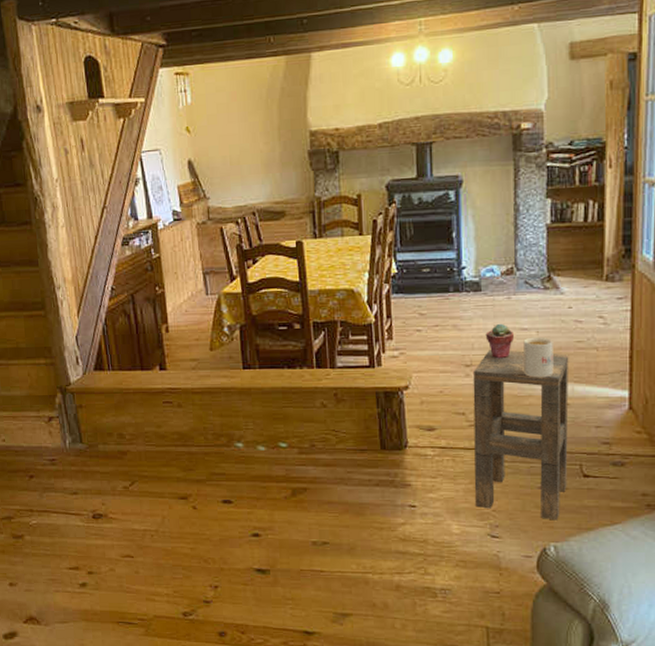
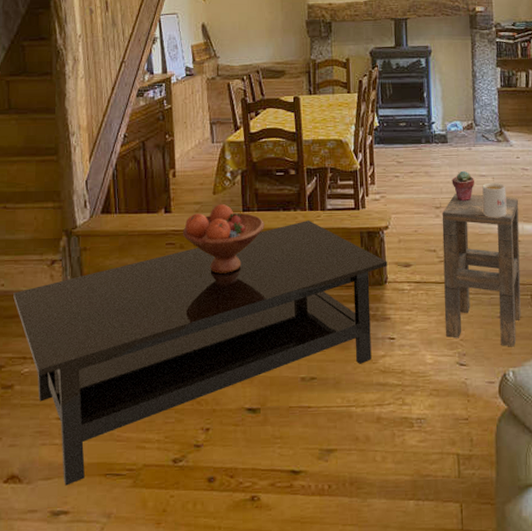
coffee table: none [15,379,408,630] -> present [13,220,387,486]
fruit bowl: none [179,360,268,434] -> present [182,203,264,274]

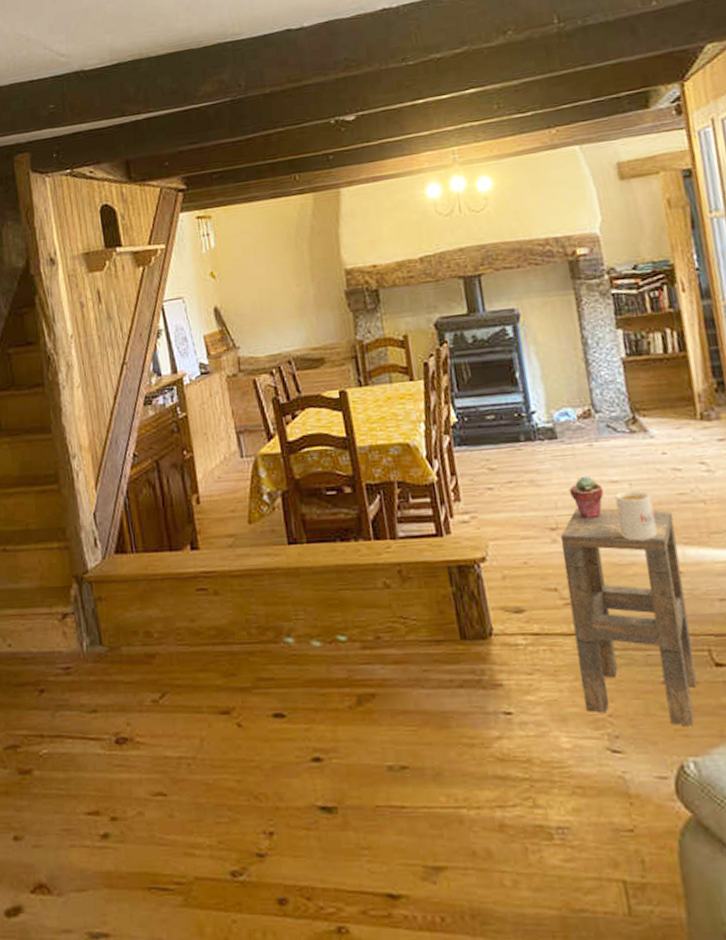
coffee table: present [13,220,387,486] -> none [23,553,491,901]
fruit bowl: present [182,203,264,274] -> none [214,535,318,627]

